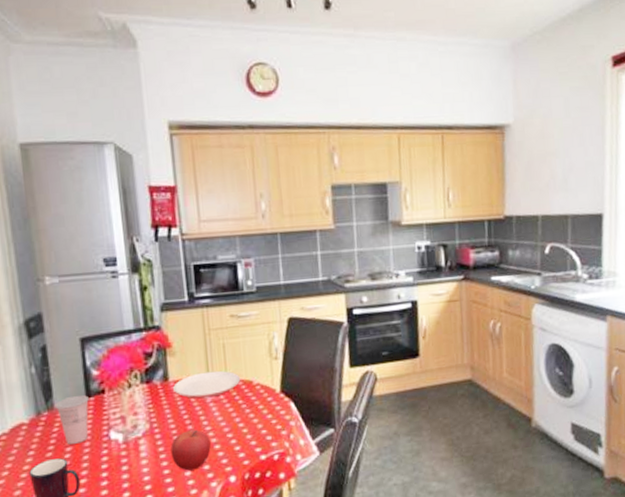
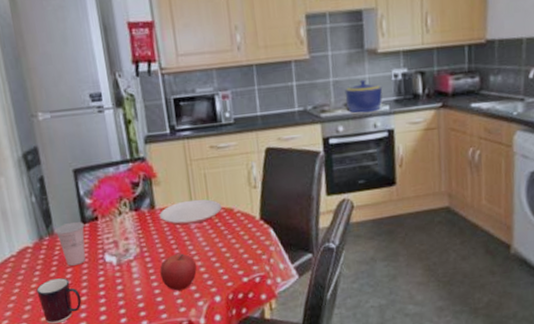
cooking pot: none [369,250,407,284] -> present [344,79,383,114]

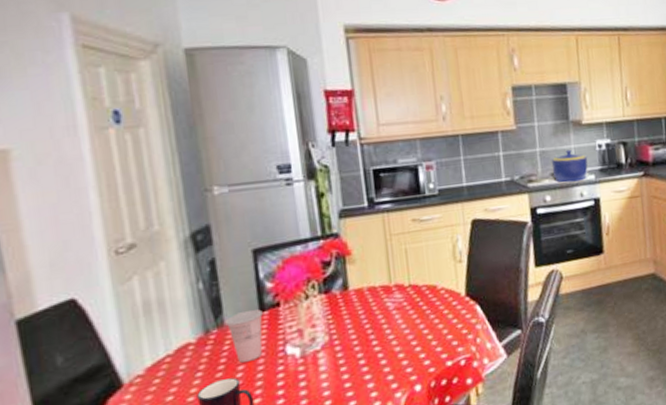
fruit: present [159,253,197,291] -> none [351,339,395,383]
plate: present [160,199,222,225] -> none [353,276,425,307]

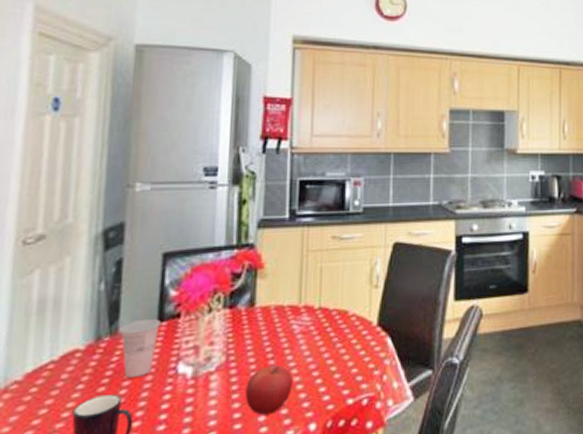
fruit: none [351,339,395,383] -> present [245,365,293,415]
cooking pot: present [551,149,588,183] -> none [482,178,520,212]

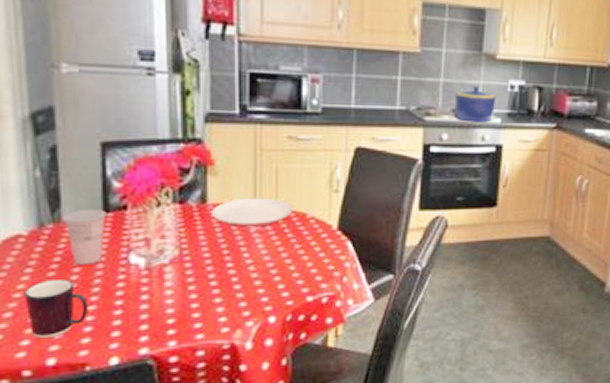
fruit: present [245,365,293,415] -> none [202,262,250,307]
plate: none [259,297,336,329] -> present [212,197,293,227]
cooking pot: none [482,178,520,212] -> present [454,85,497,123]

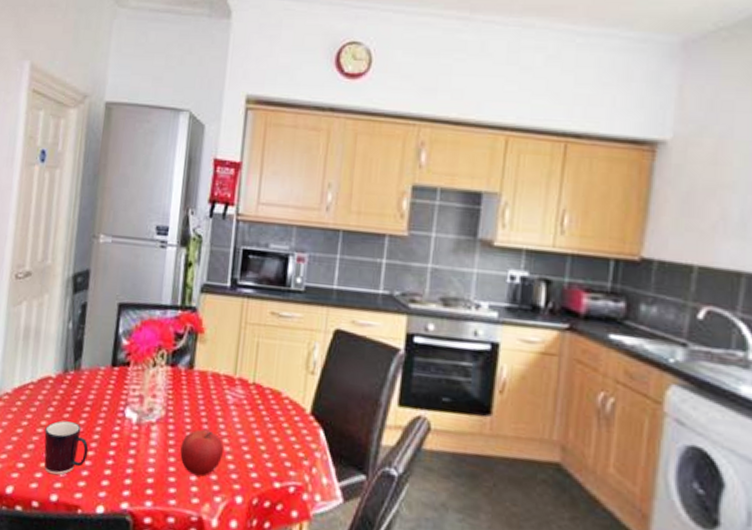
cup: present [62,208,106,265] -> none [81,360,114,412]
fruit: none [202,262,250,307] -> present [180,429,224,477]
plate: present [212,197,293,227] -> none [196,368,270,400]
cooking pot: present [454,85,497,123] -> none [443,273,493,316]

